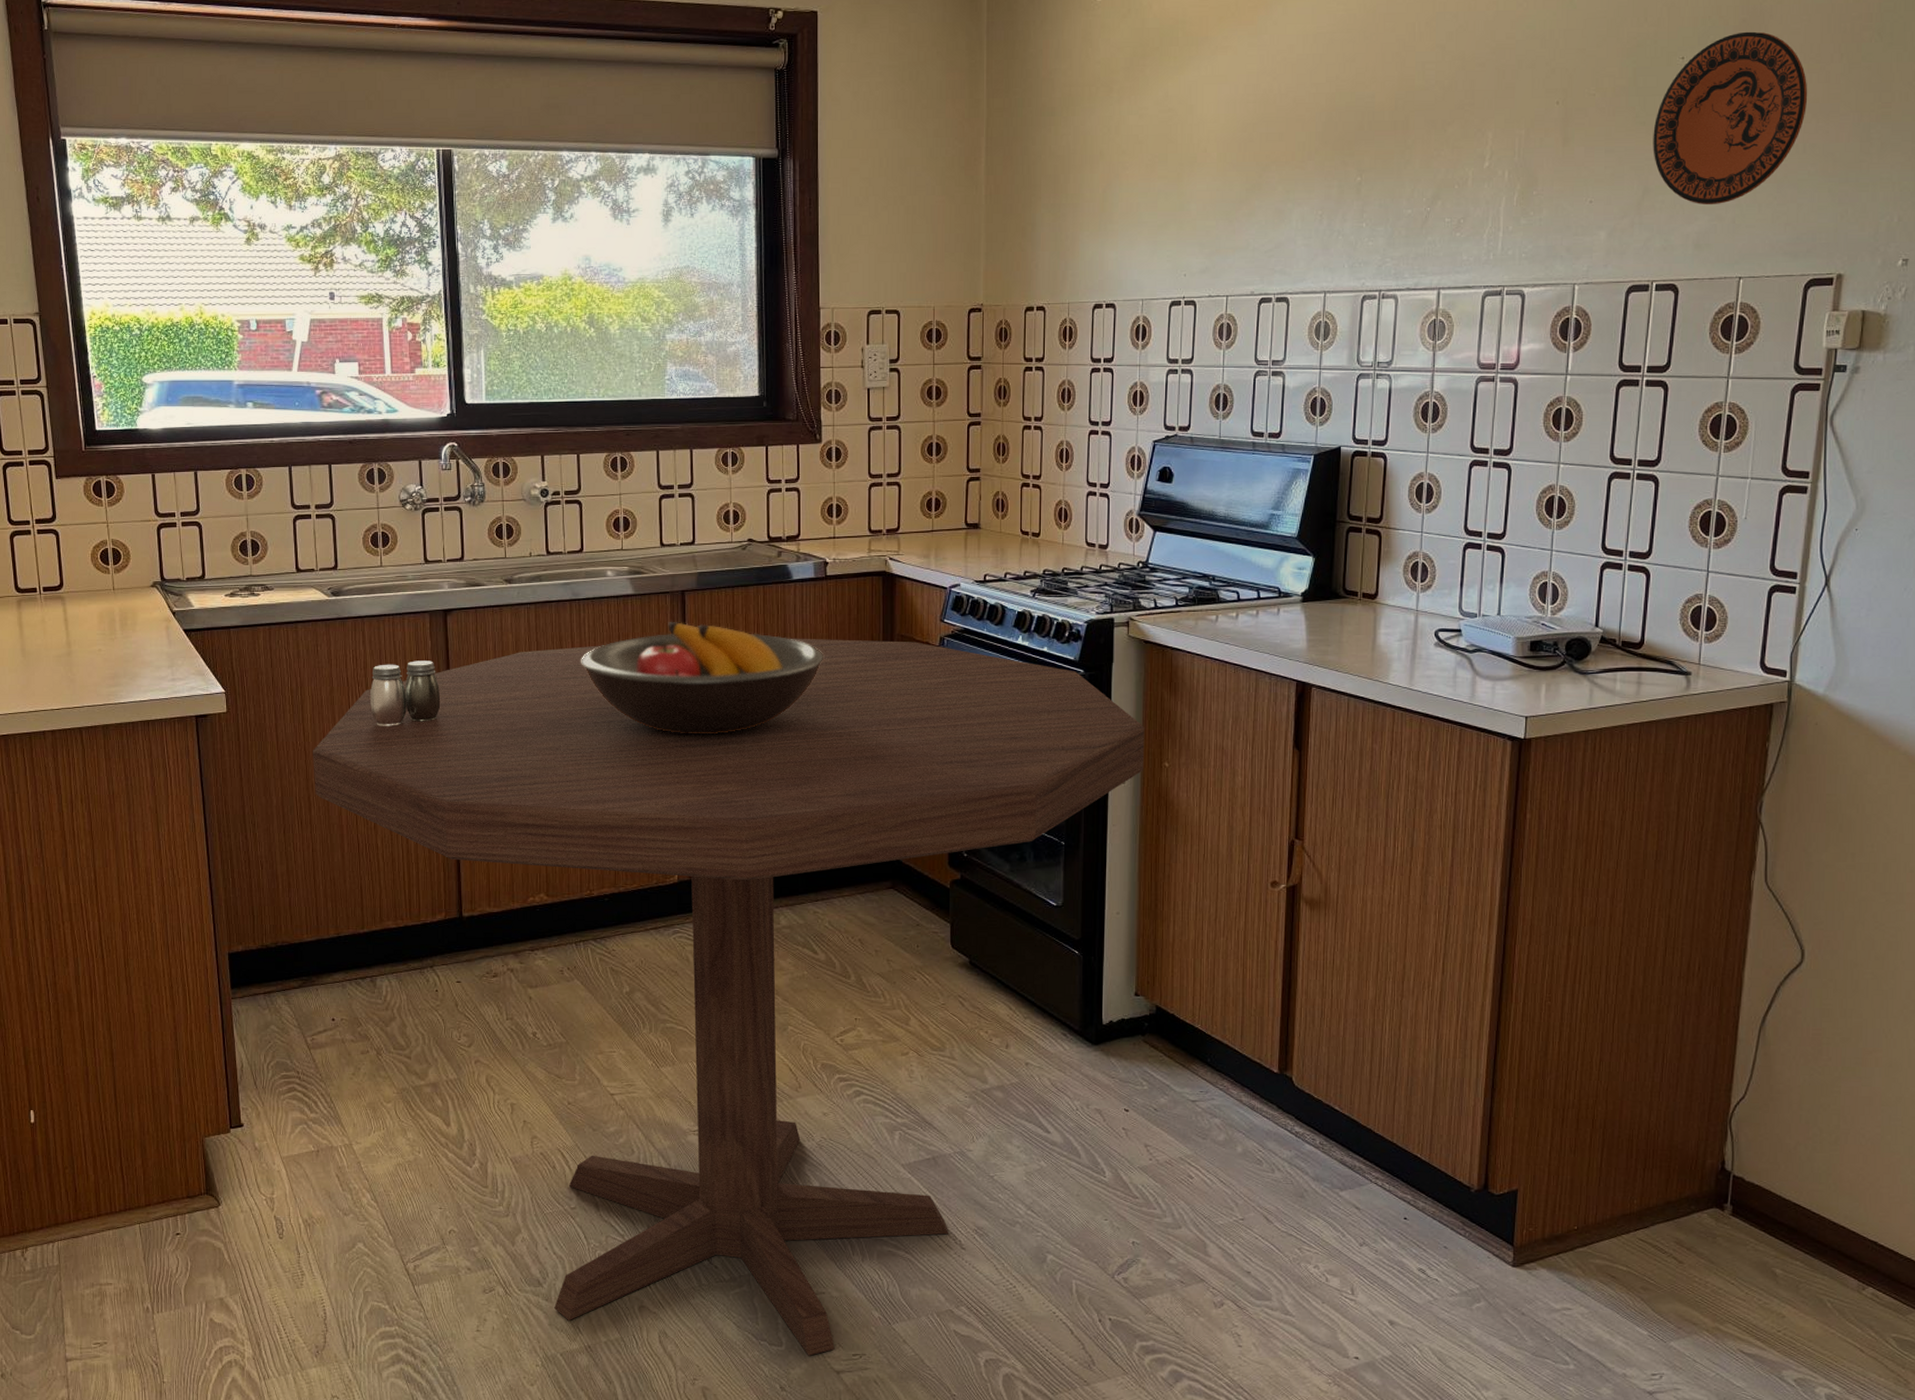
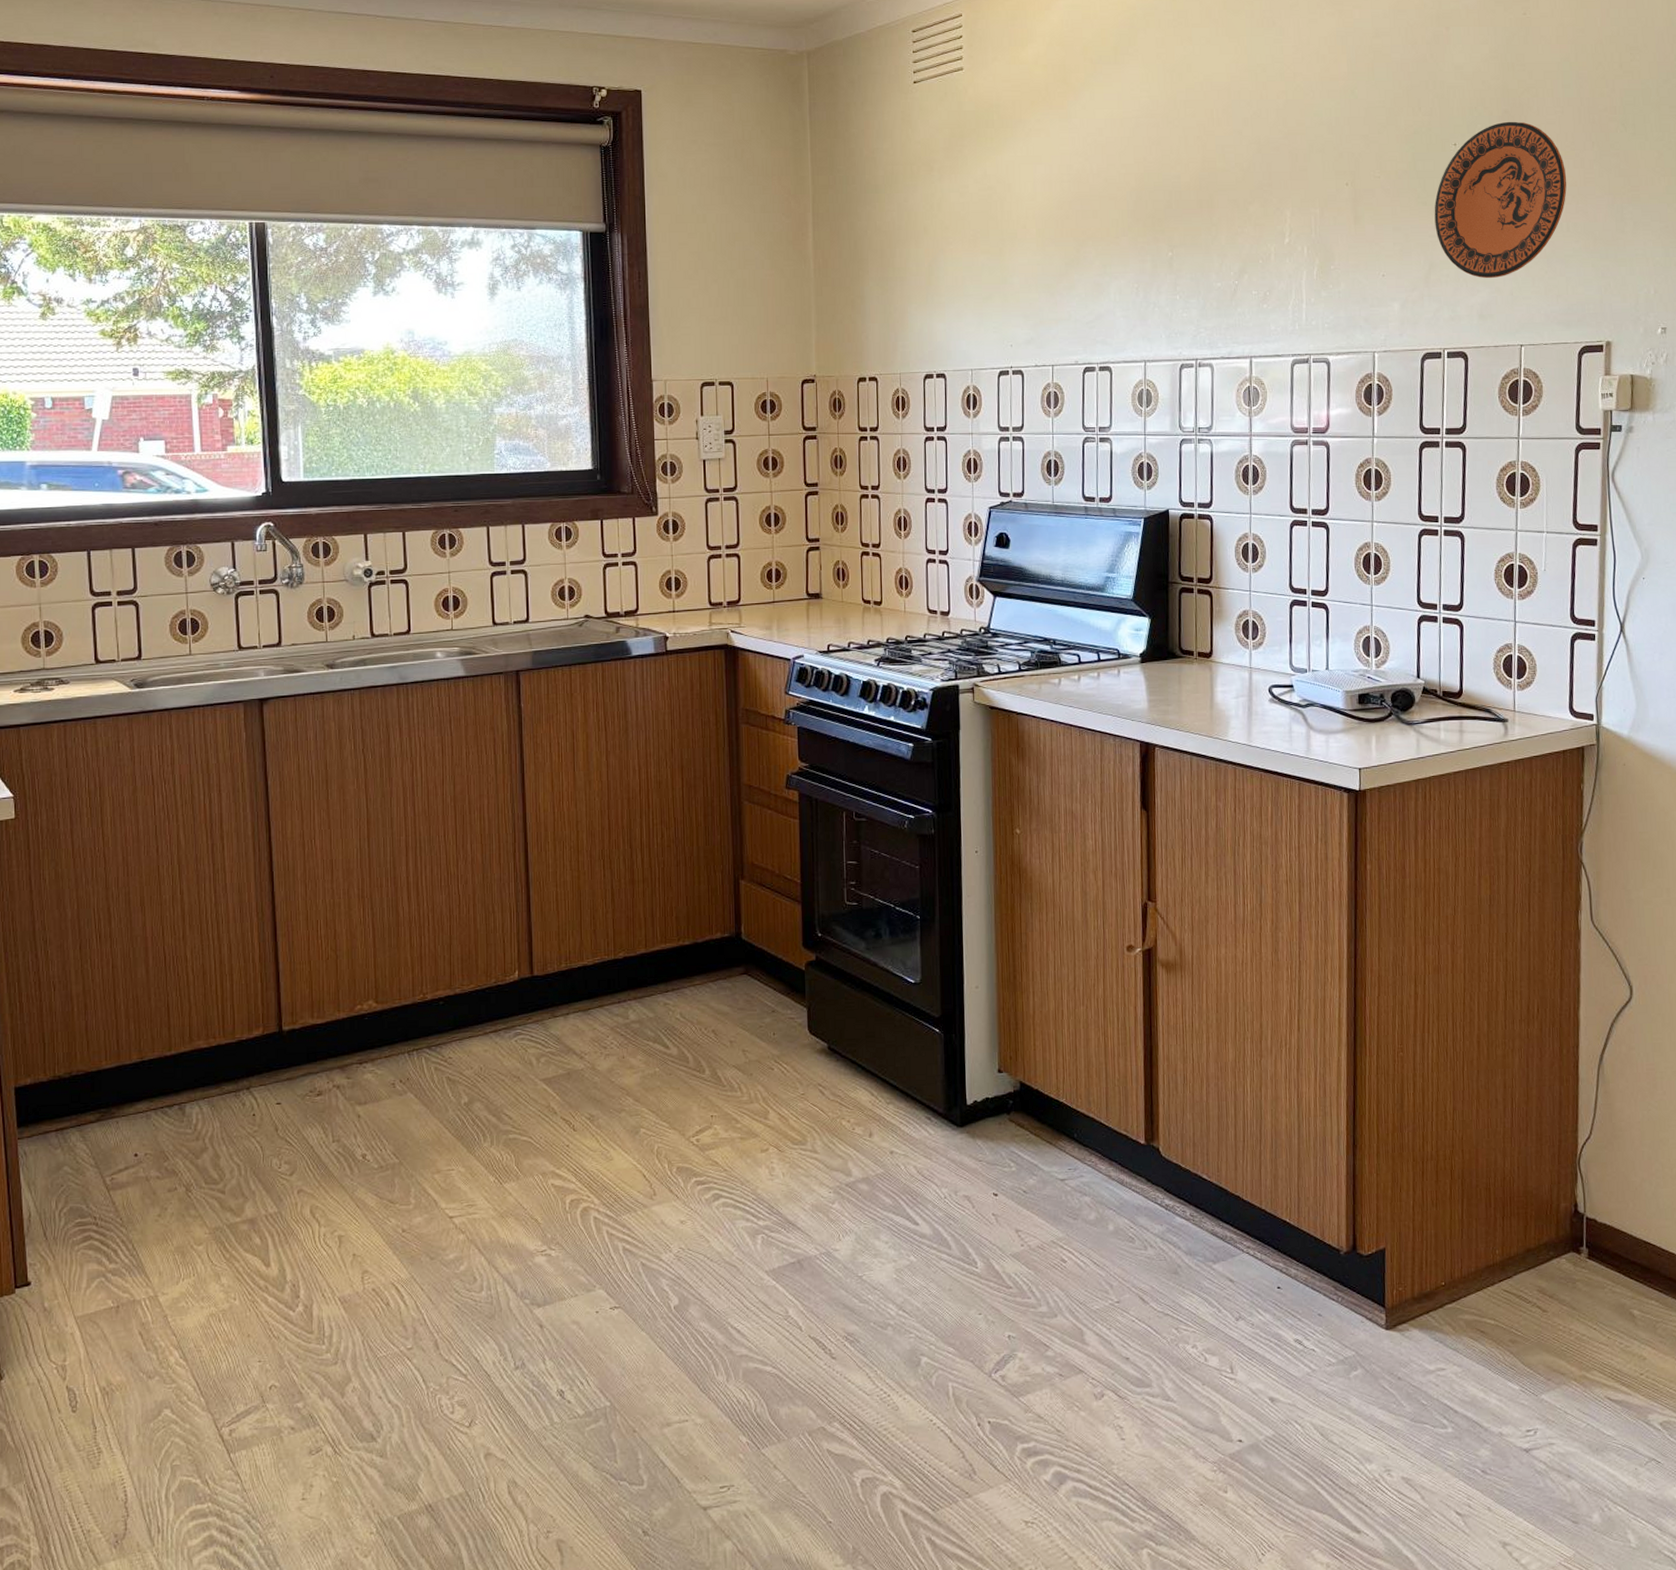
dining table: present [312,638,1145,1356] -> none [112,715,996,1493]
salt and pepper shaker: present [370,660,441,726] -> none [178,754,257,827]
fruit bowl: present [582,621,823,735] -> none [411,702,666,821]

